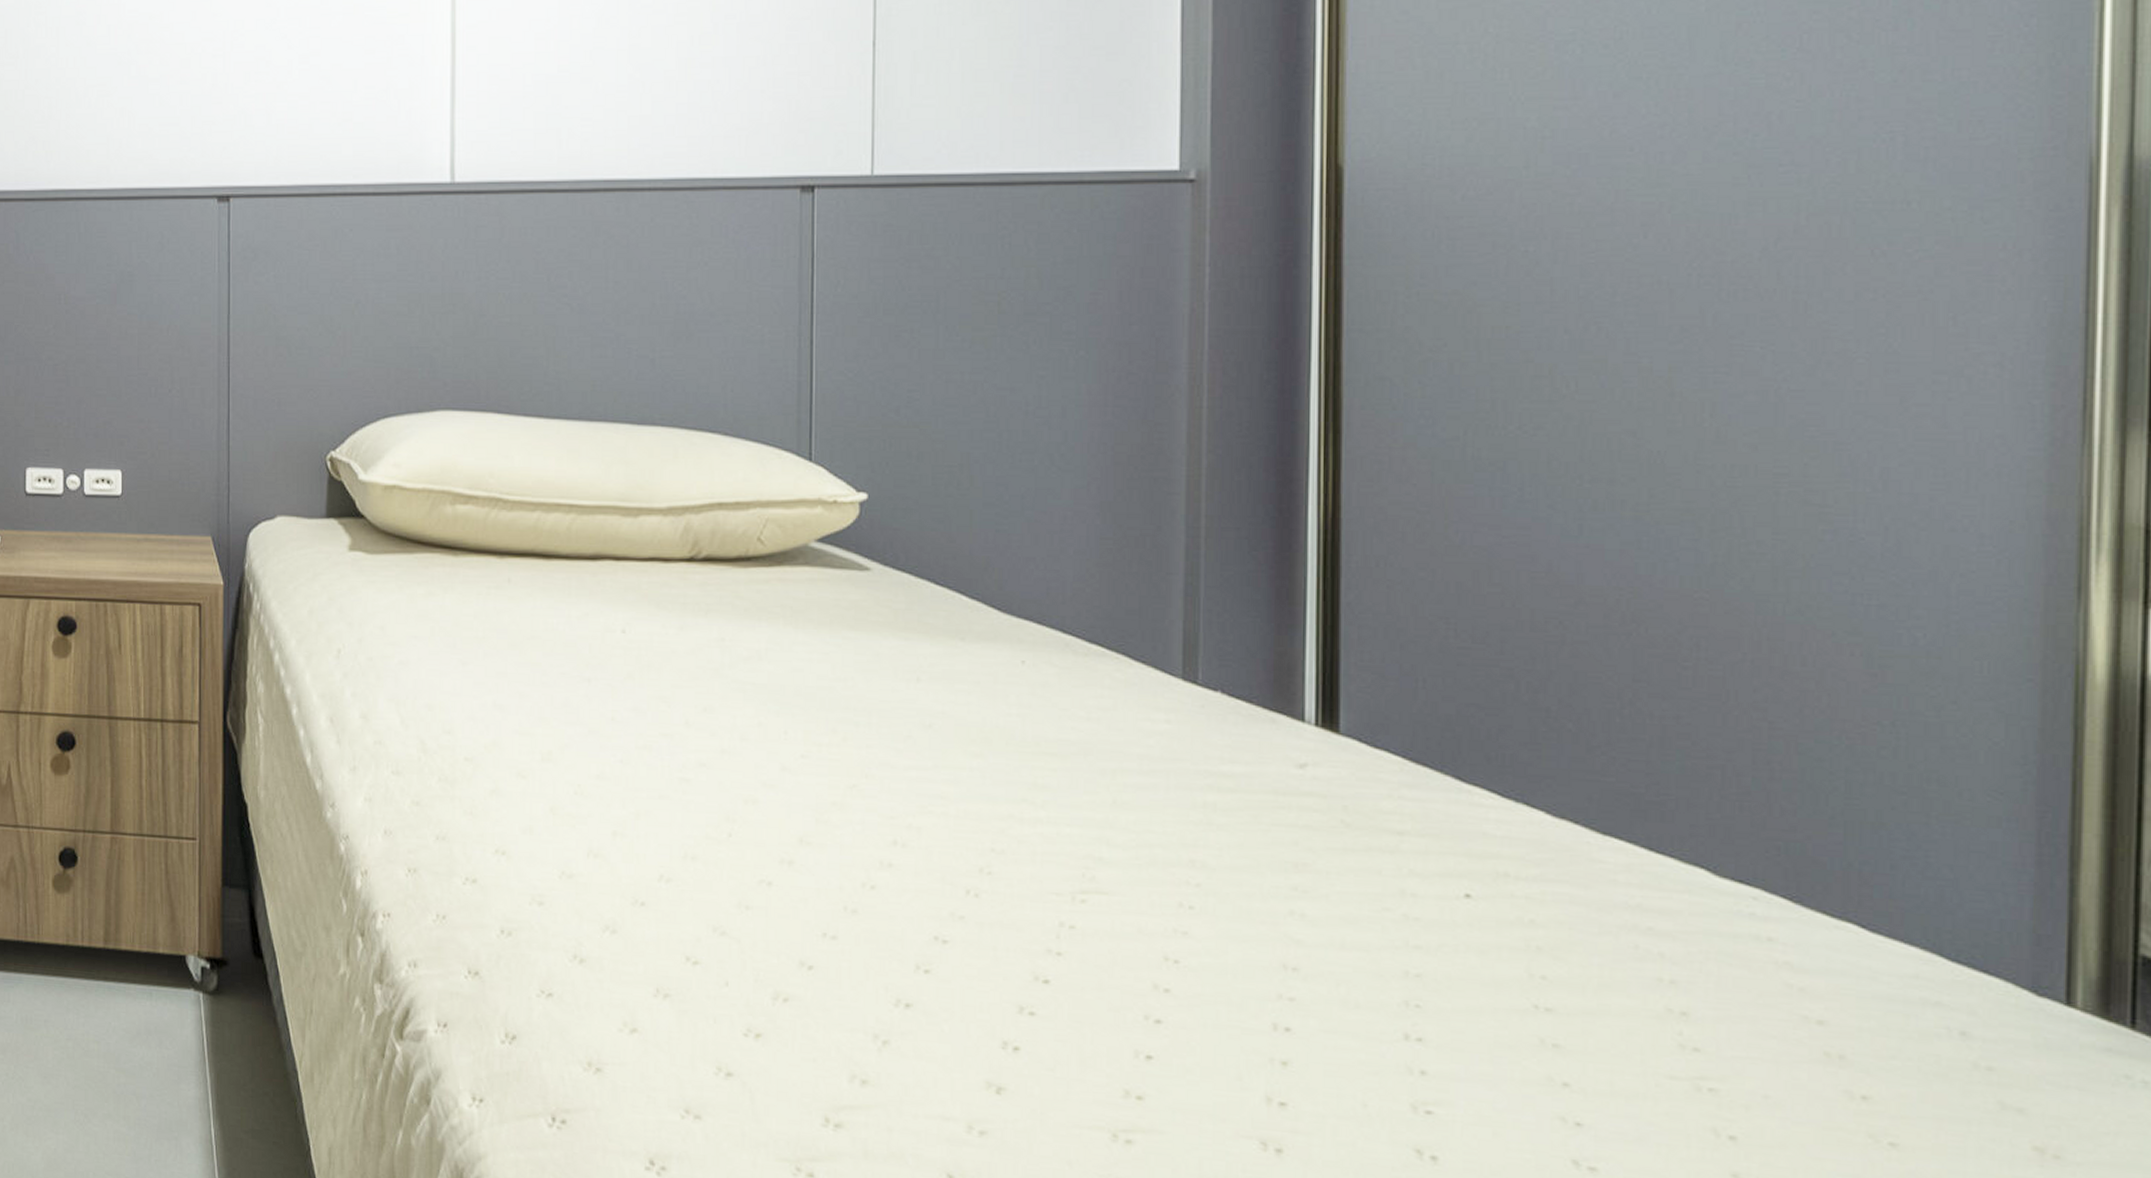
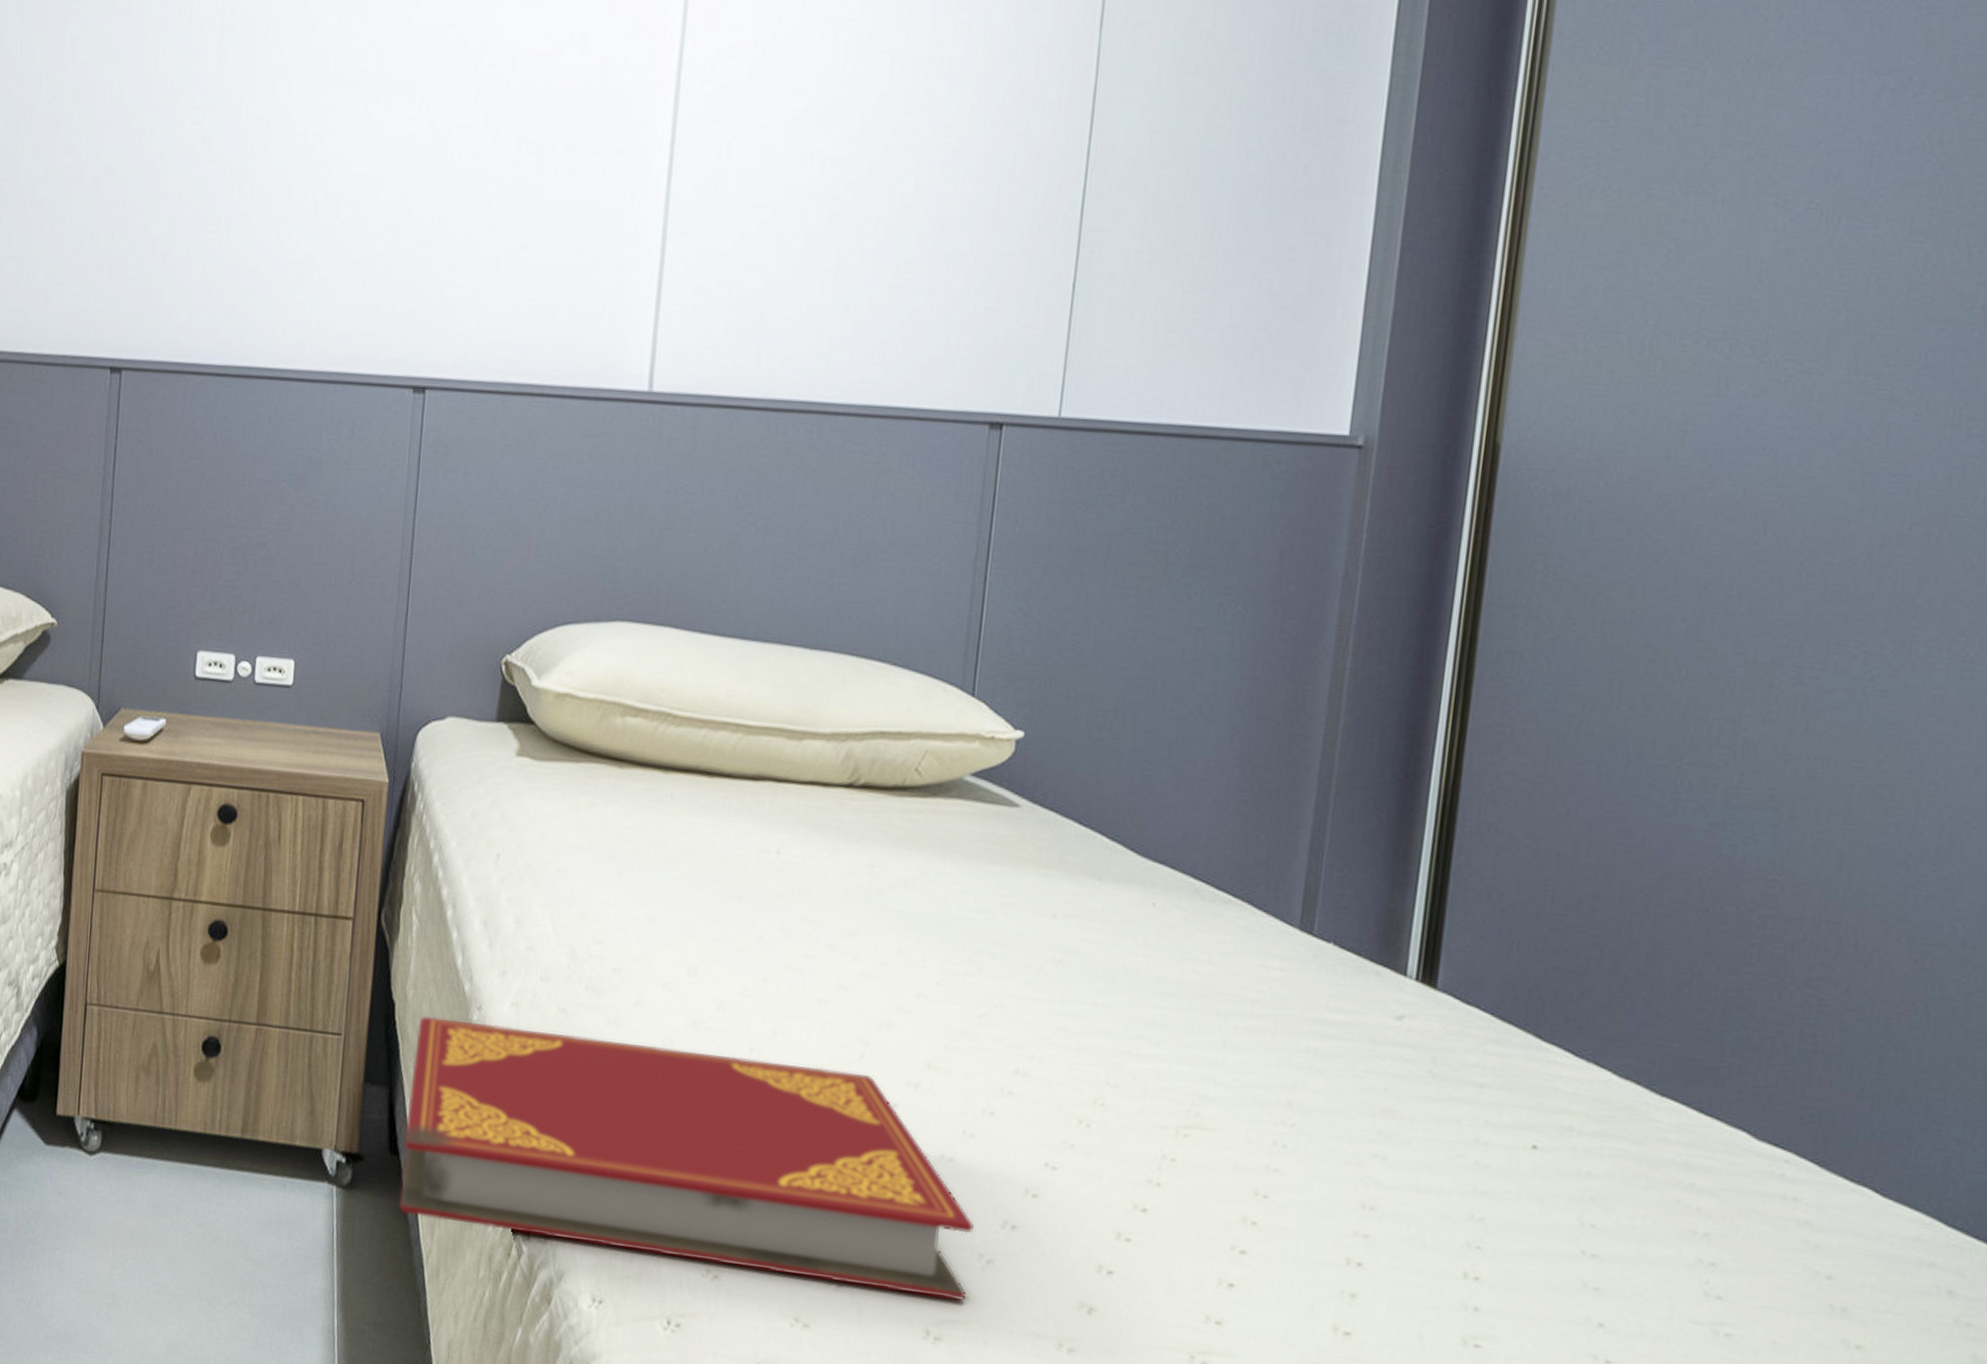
hardback book: none [266,816,866,1086] -> present [398,1016,975,1302]

